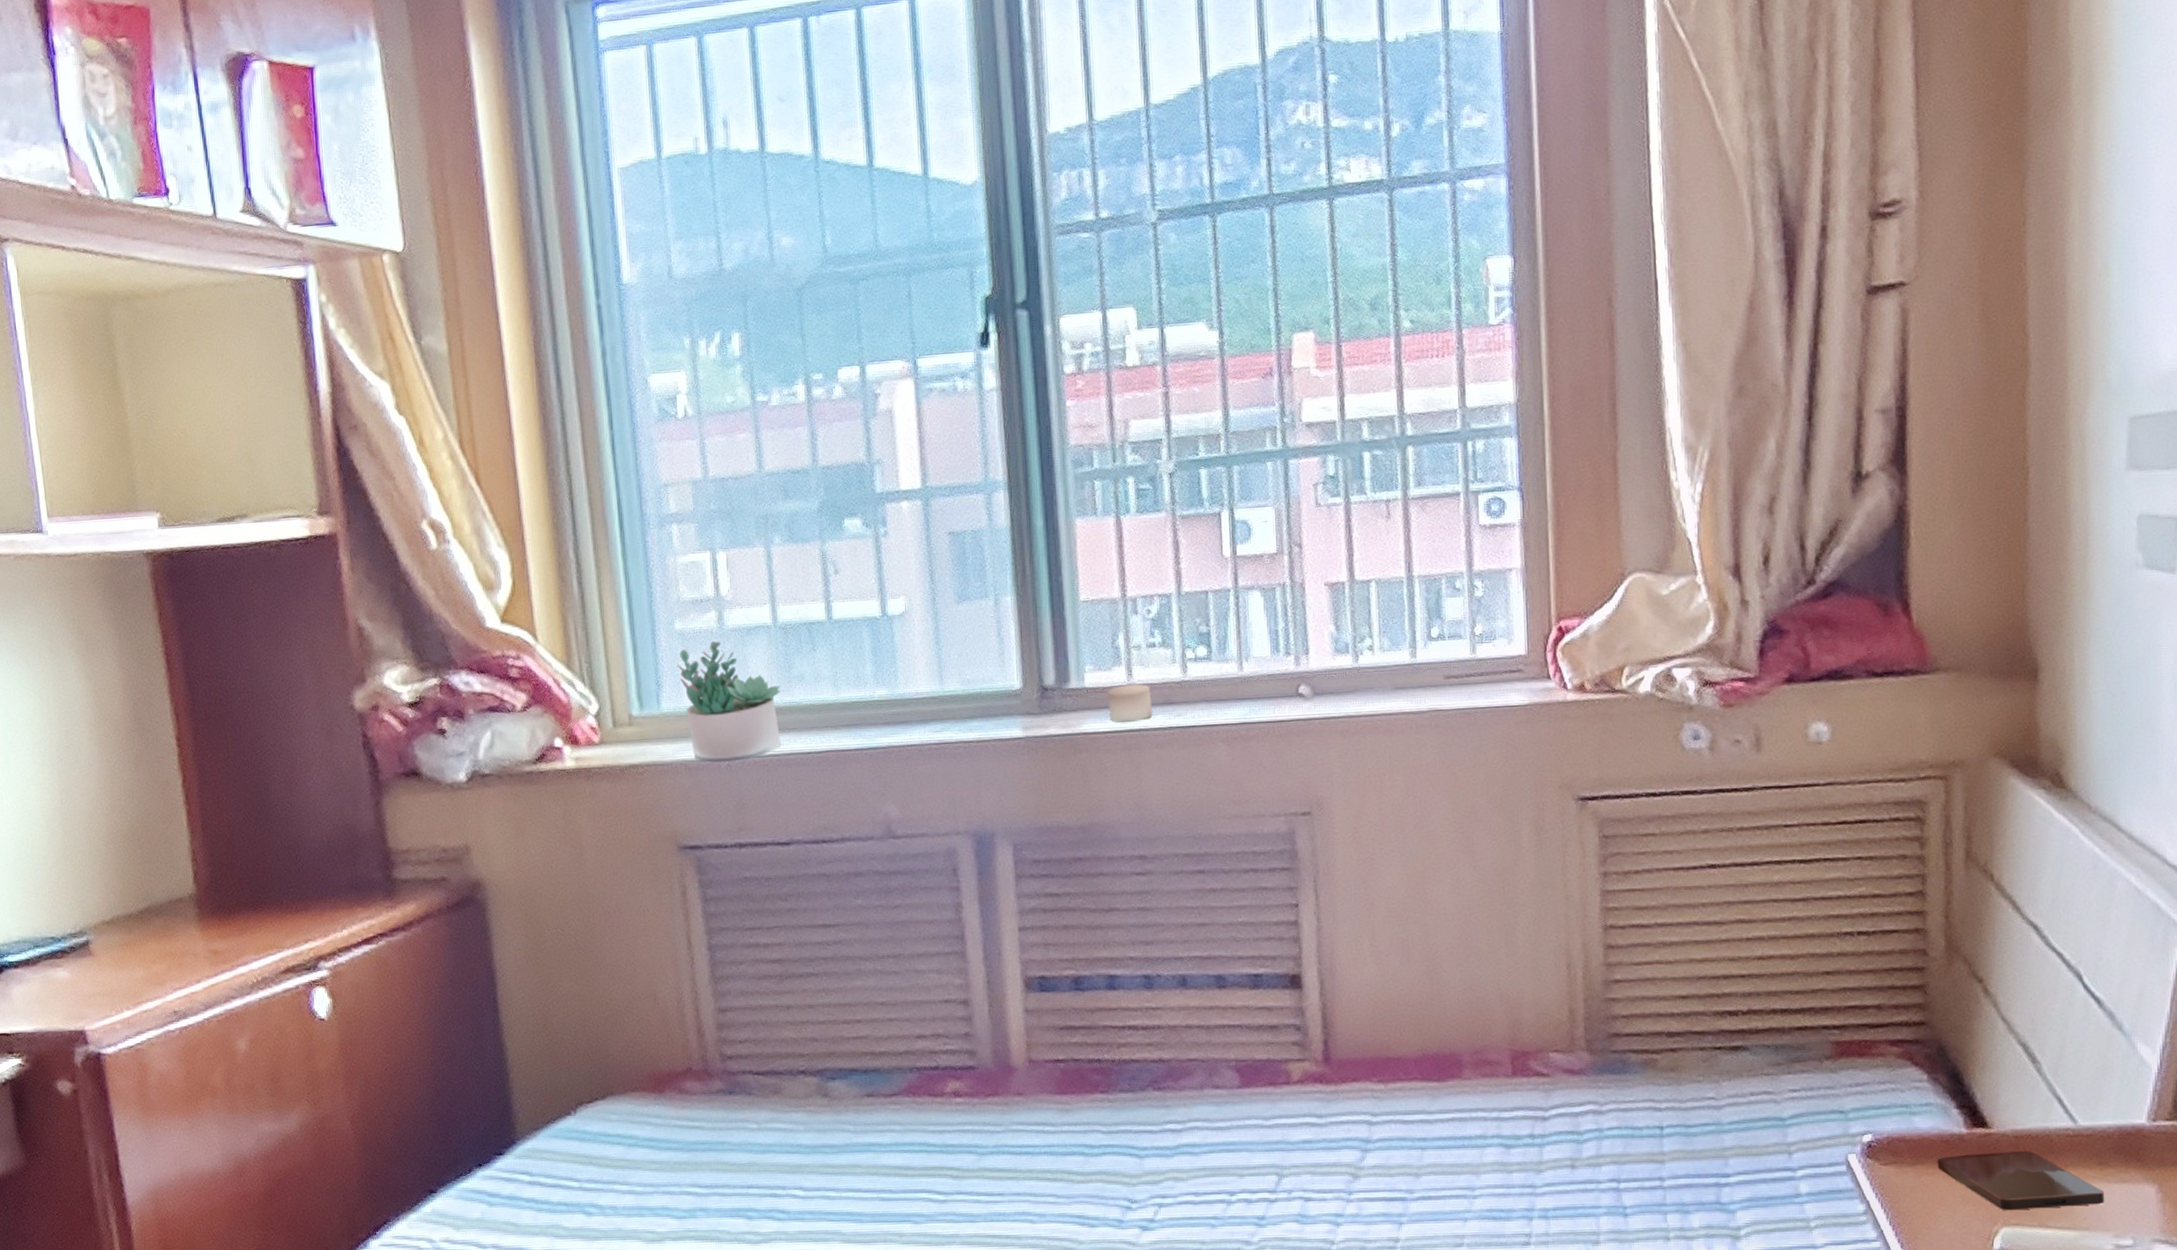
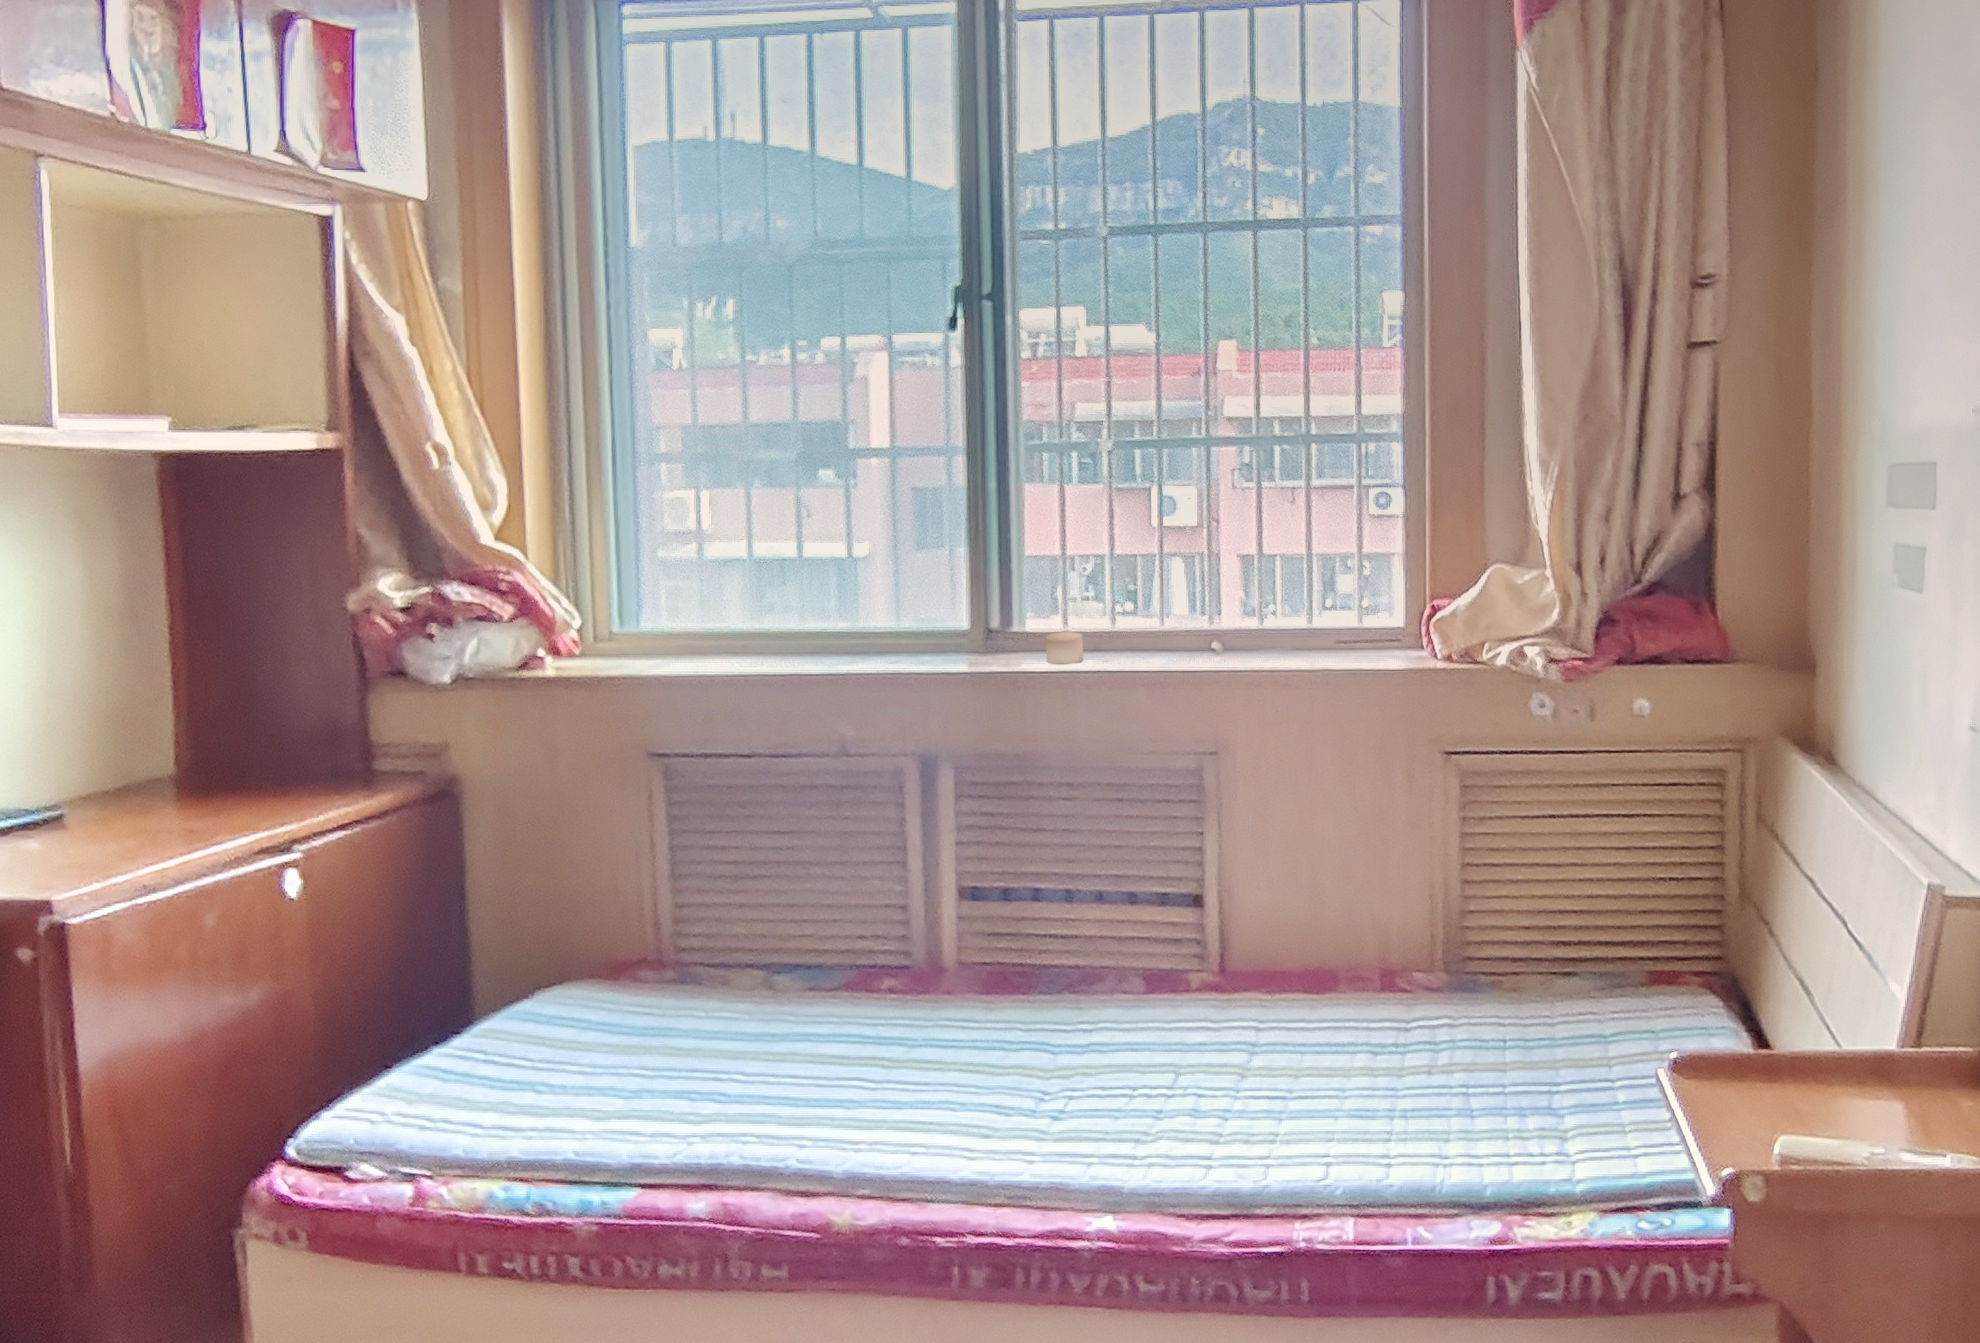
succulent plant: present [677,641,782,763] -> none [657,570,751,679]
phone: present [1937,1151,2105,1211] -> none [1729,1070,1863,1121]

